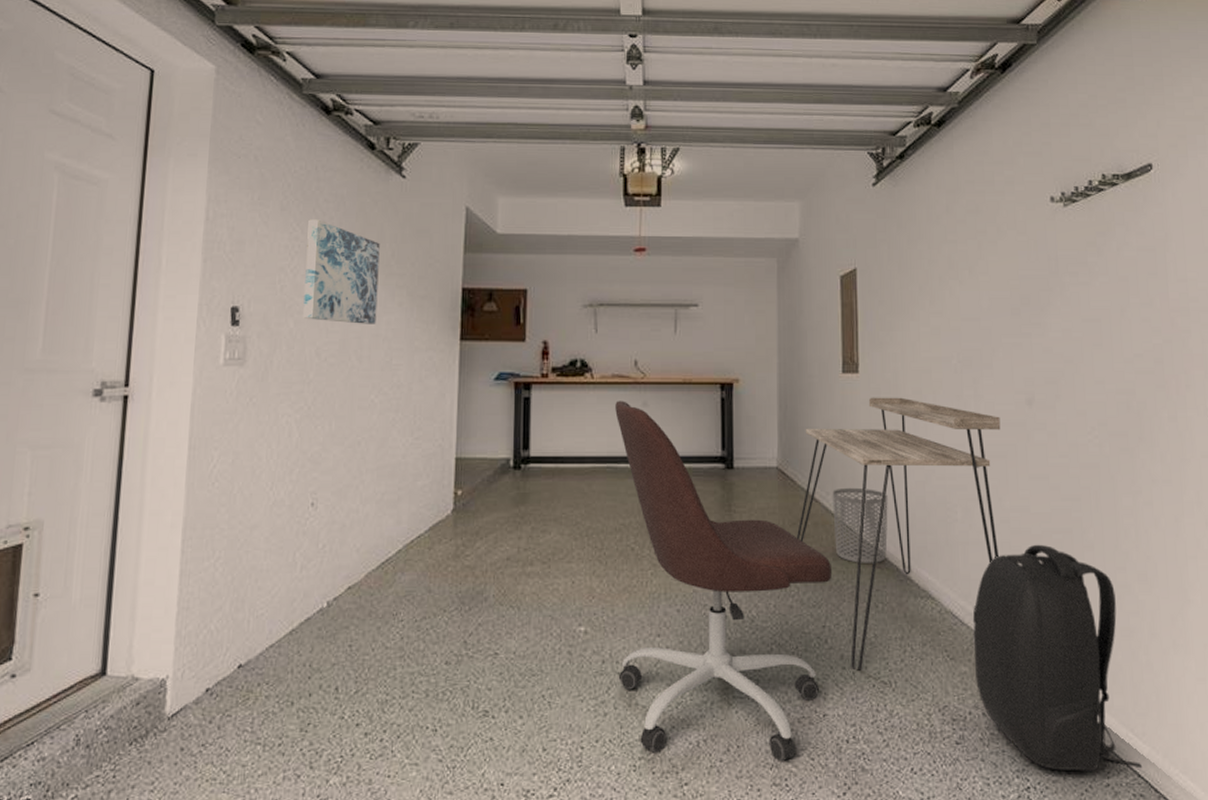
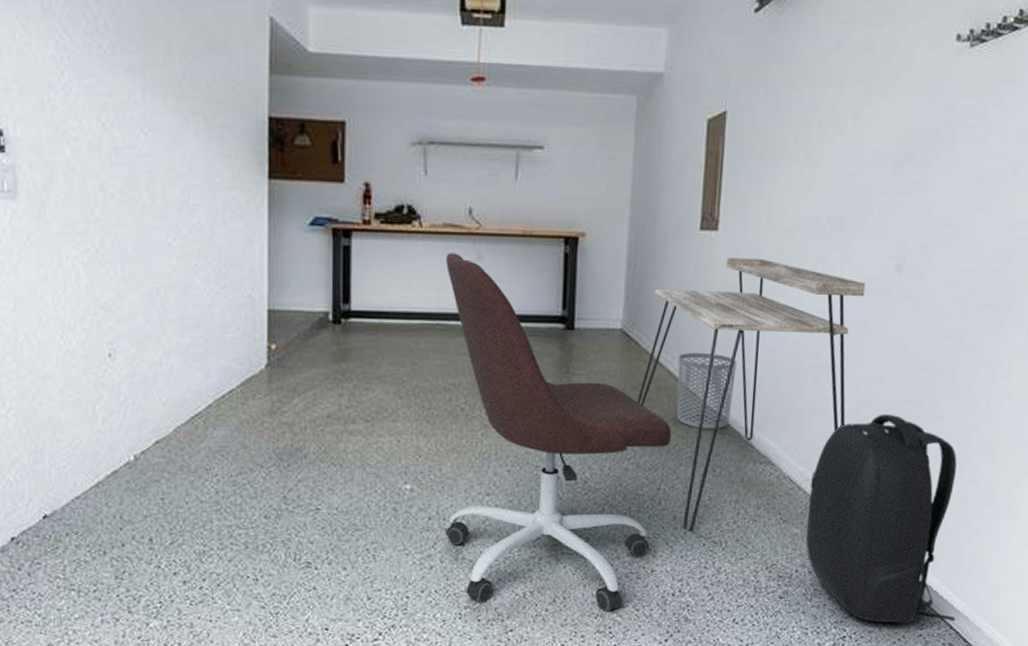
wall art: present [303,219,380,324] -> none [77,25,169,156]

